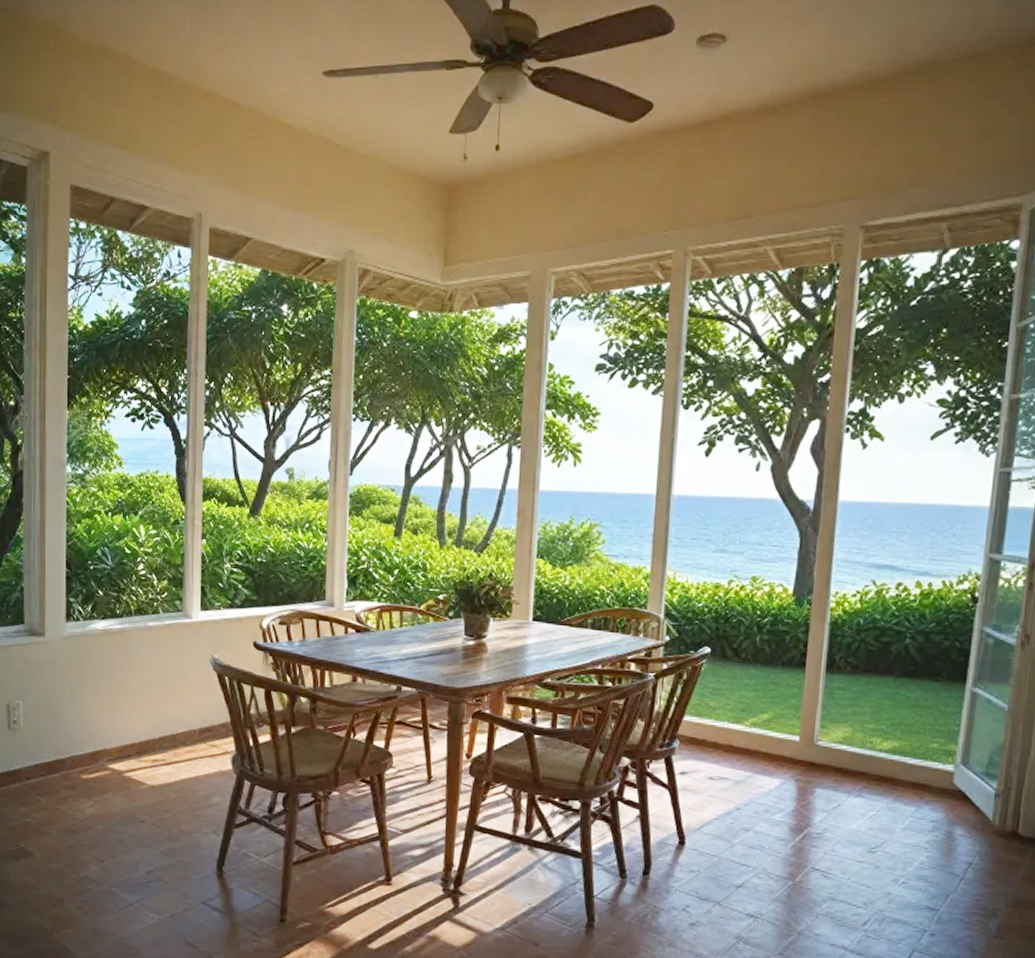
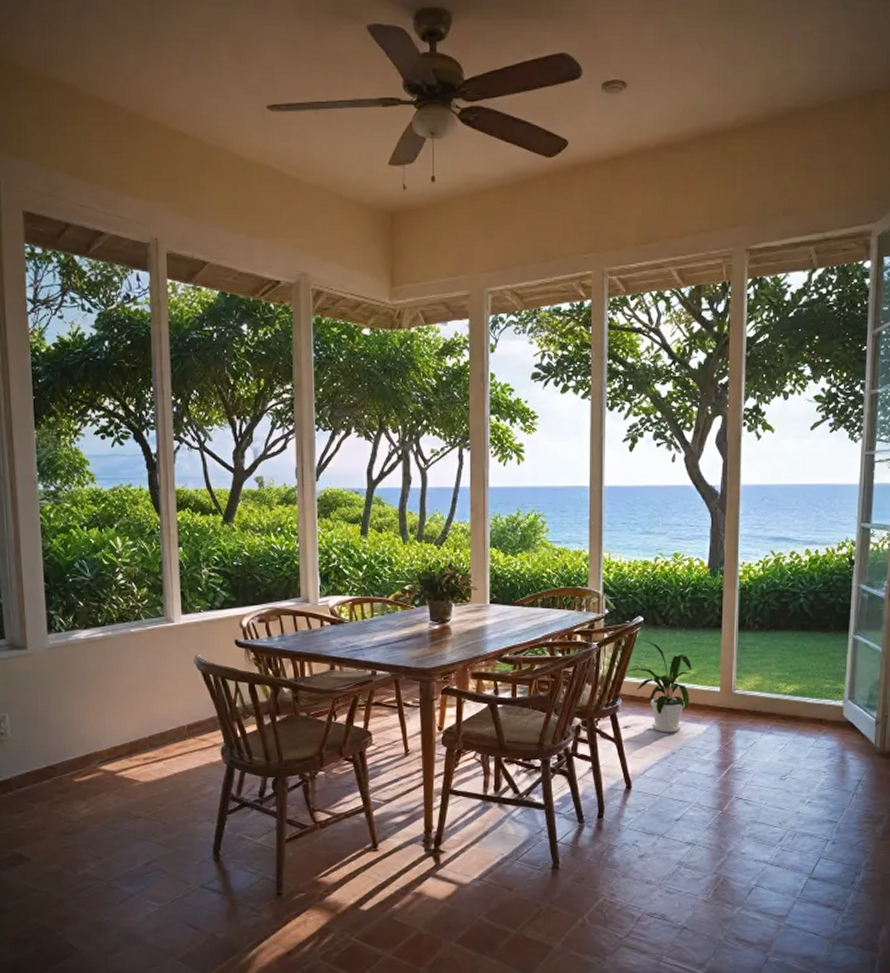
house plant: none [684,674,767,785] -> present [624,640,693,733]

